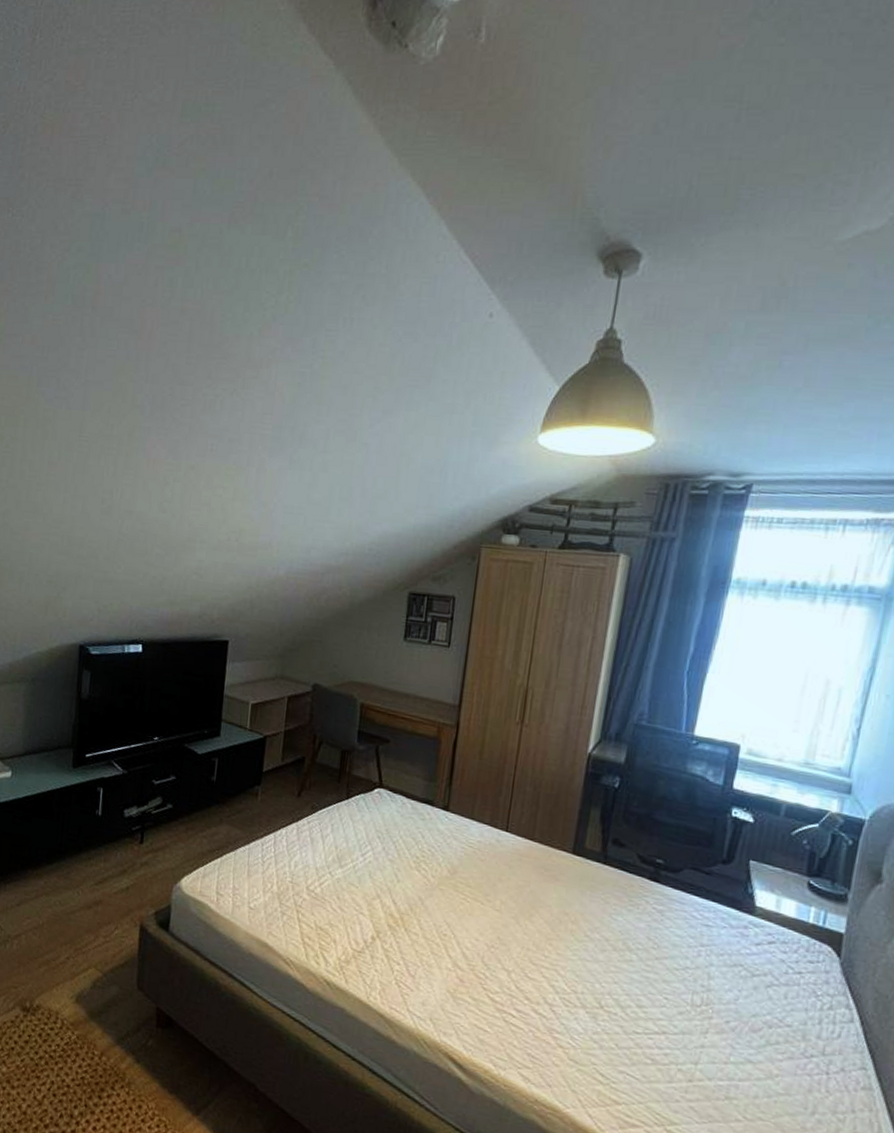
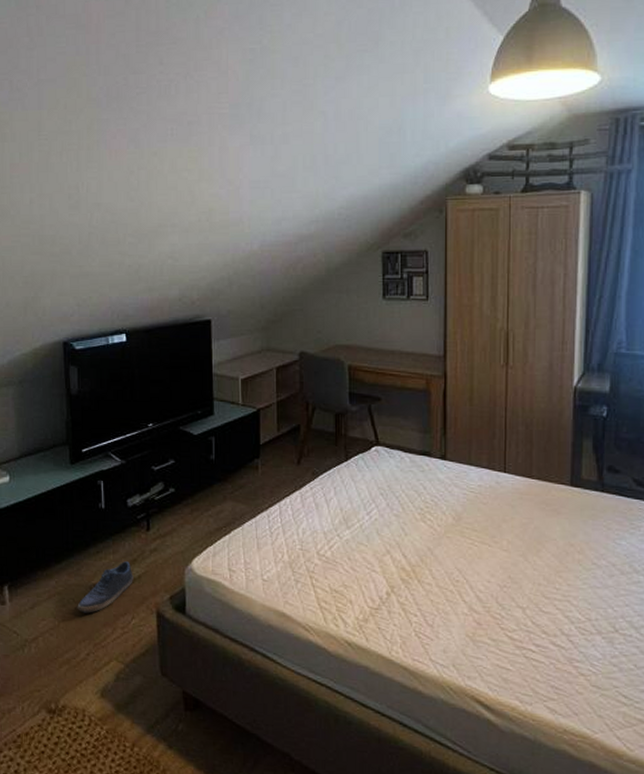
shoe: none [62,871,122,918] -> present [77,561,133,613]

